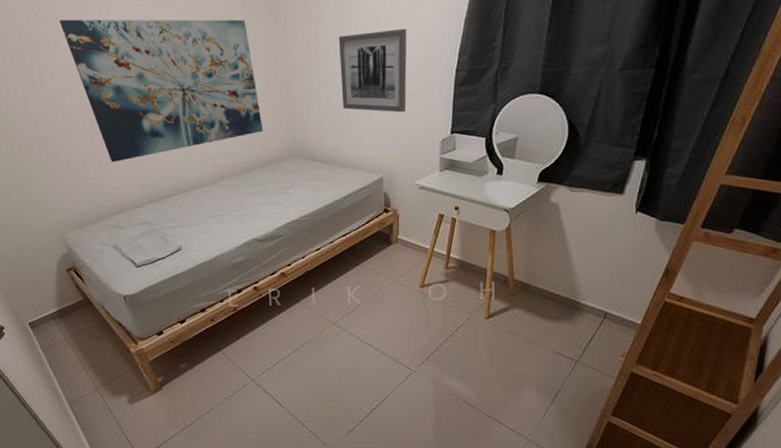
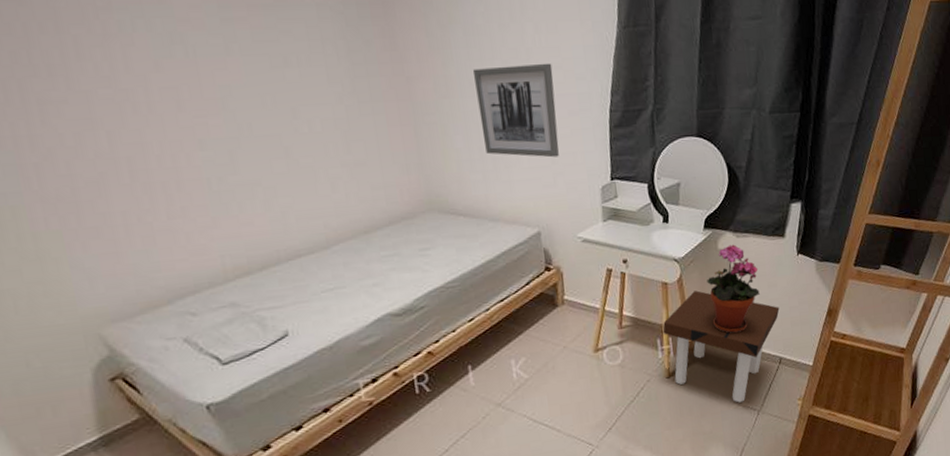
wall art: present [59,19,263,163] -> none [65,32,387,228]
side table: none [486,240,610,351] -> present [662,290,780,403]
potted plant: none [535,198,591,284] -> present [707,244,760,334]

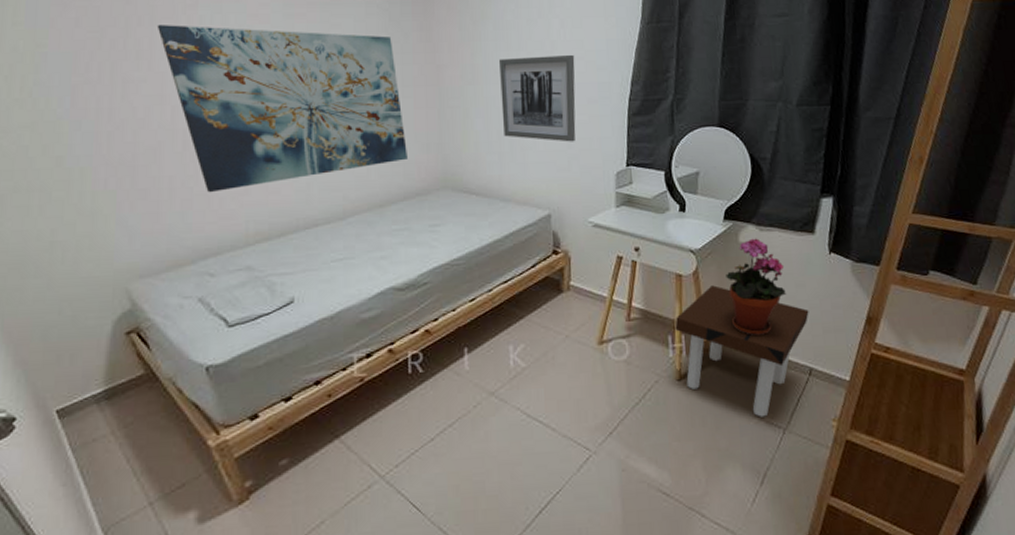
wall art: none [65,32,387,228] -> present [157,25,407,193]

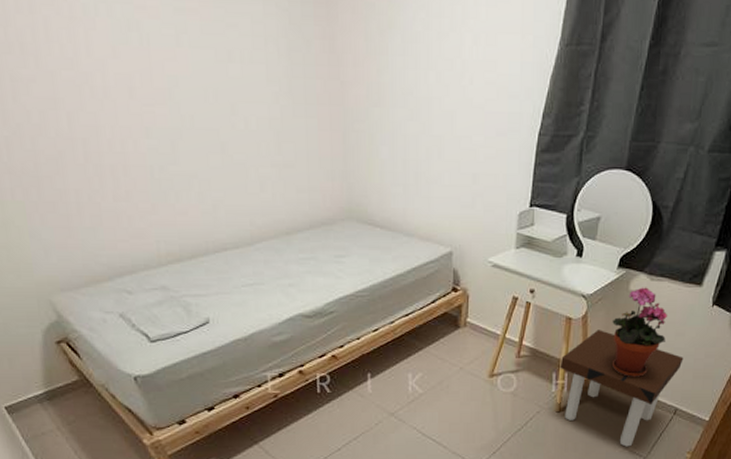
wall art: present [157,25,407,193] -> none [37,13,312,210]
wall art: present [499,54,576,142] -> none [407,77,486,178]

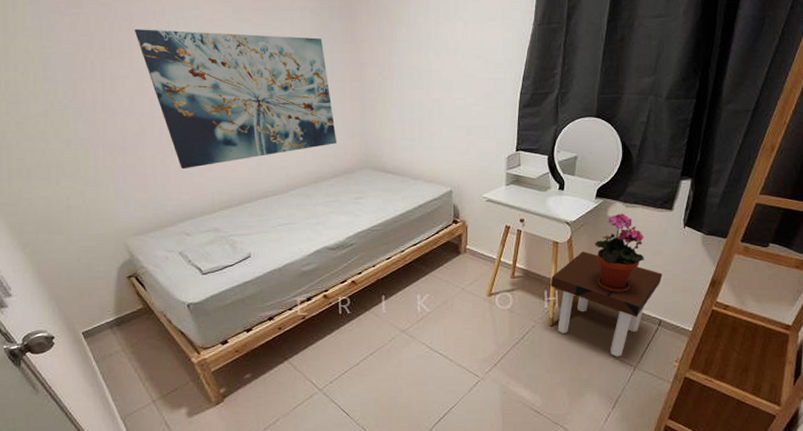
wall art: none [37,13,312,210] -> present [134,29,336,170]

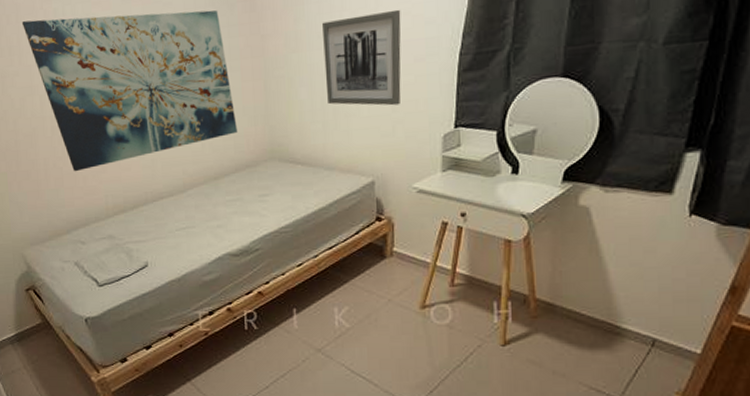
wall art: none [412,53,476,130] -> present [322,9,401,106]
side table: present [550,251,663,357] -> none [501,251,658,386]
potted plant: present [595,213,645,293] -> none [561,200,632,305]

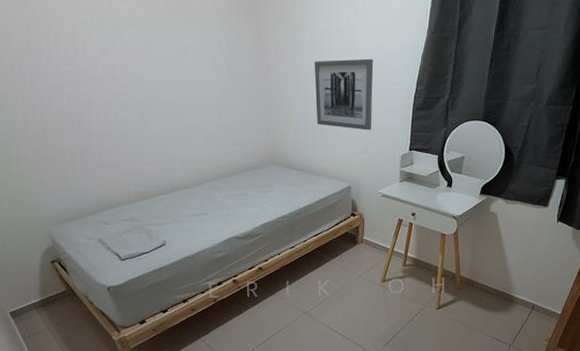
wall art: present [21,10,237,172] -> none [50,27,244,163]

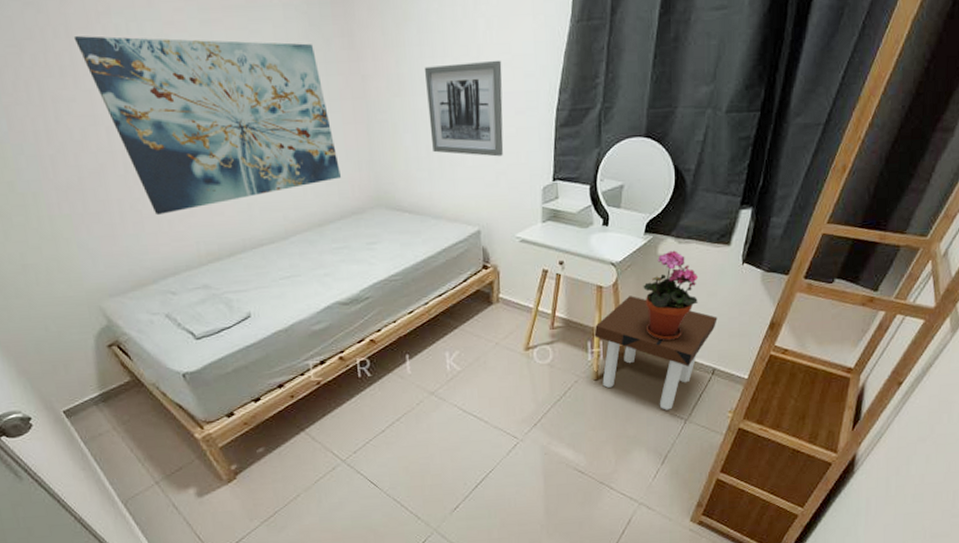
wall art: none [50,27,244,163] -> present [73,36,341,216]
side table: none [438,243,537,337] -> present [594,296,718,410]
potted plant: none [478,209,522,281] -> present [643,250,699,341]

